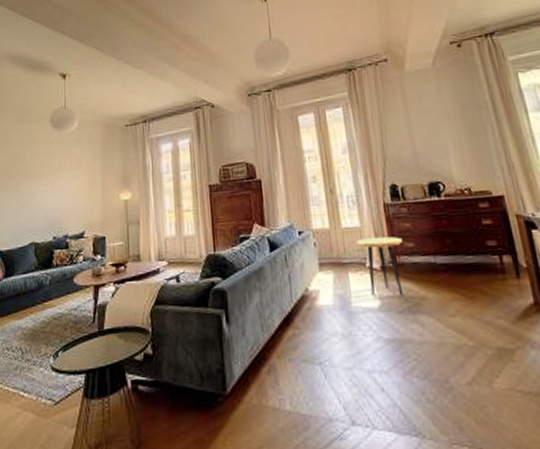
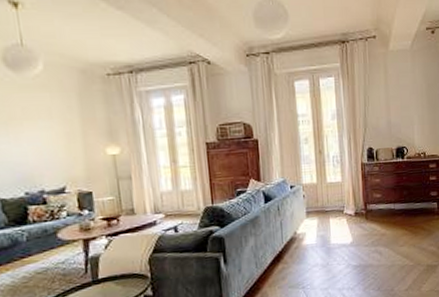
side table: present [356,236,404,296] -> none [337,189,373,234]

